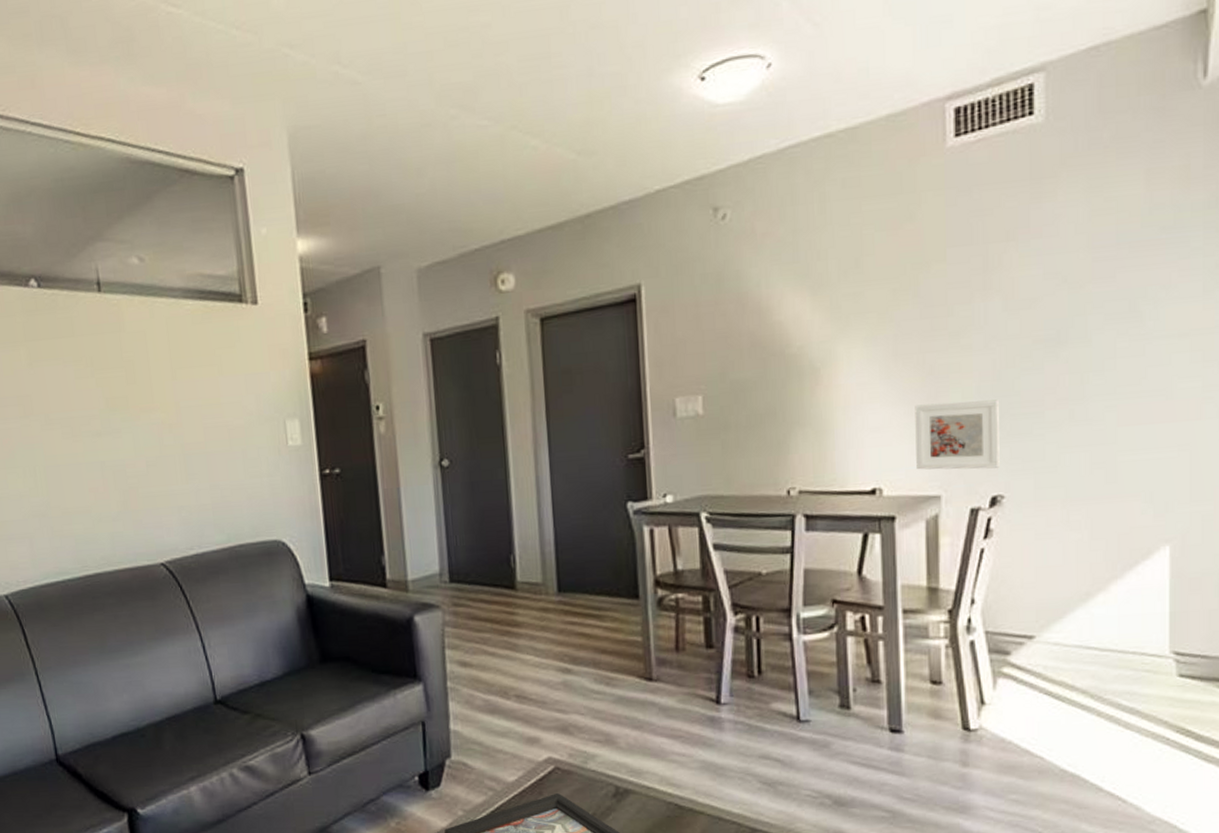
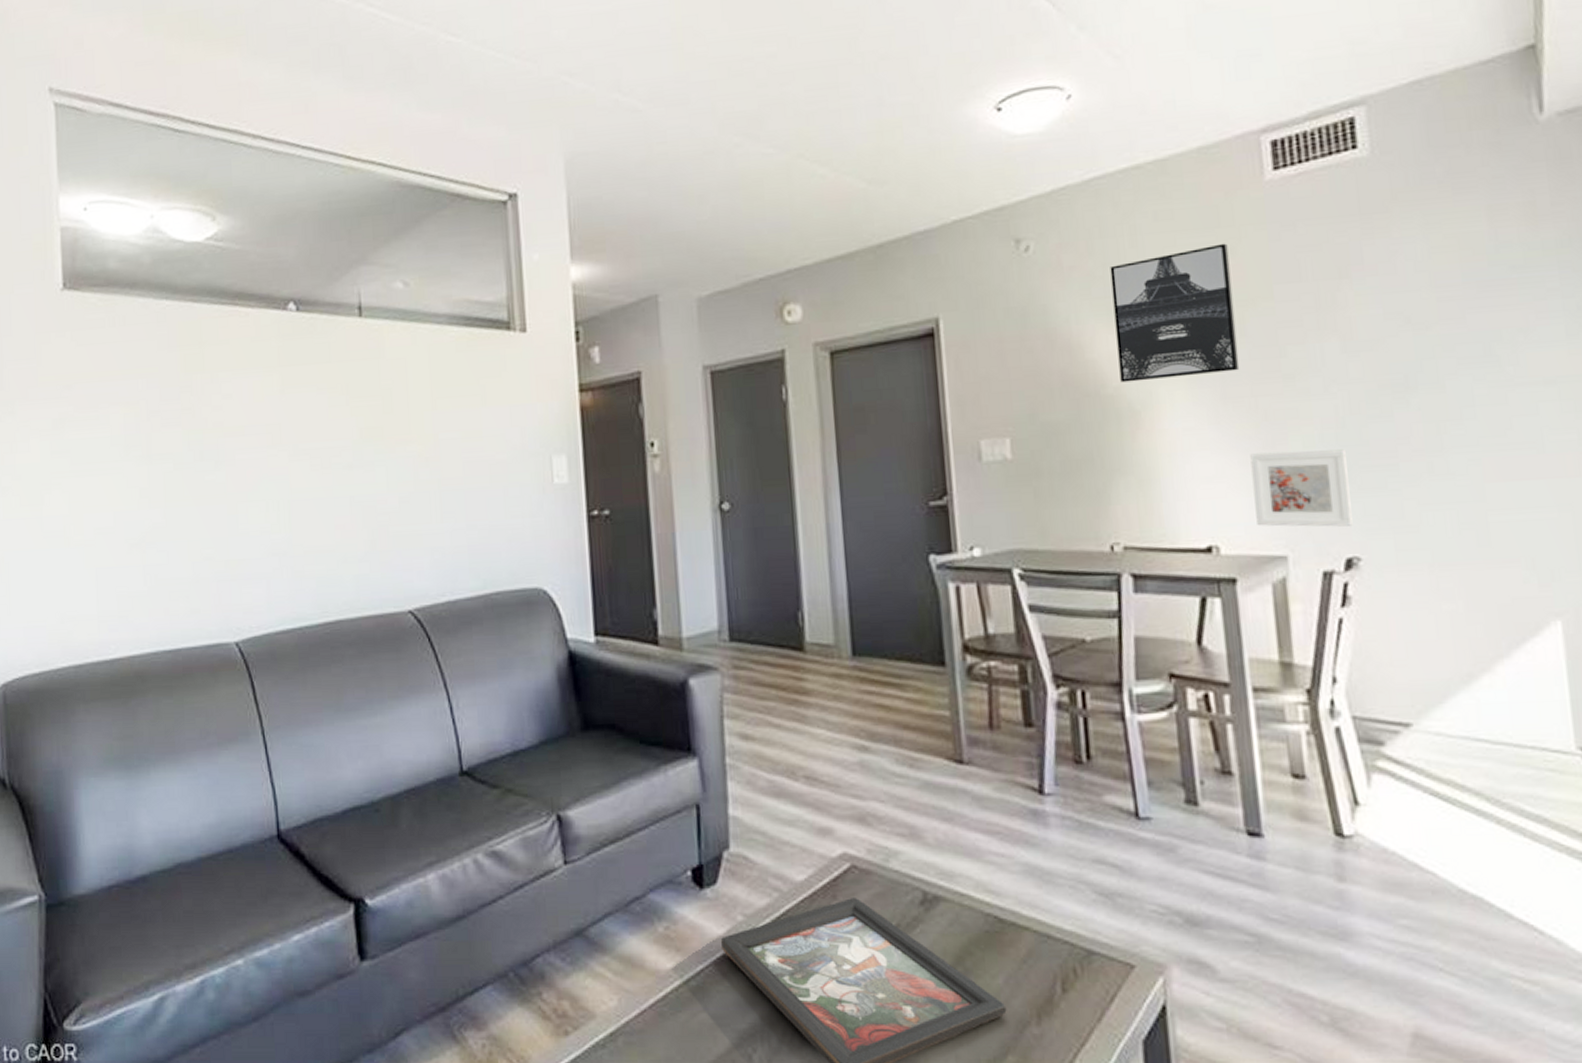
wall art: none [799,209,911,342] -> present [1110,243,1240,383]

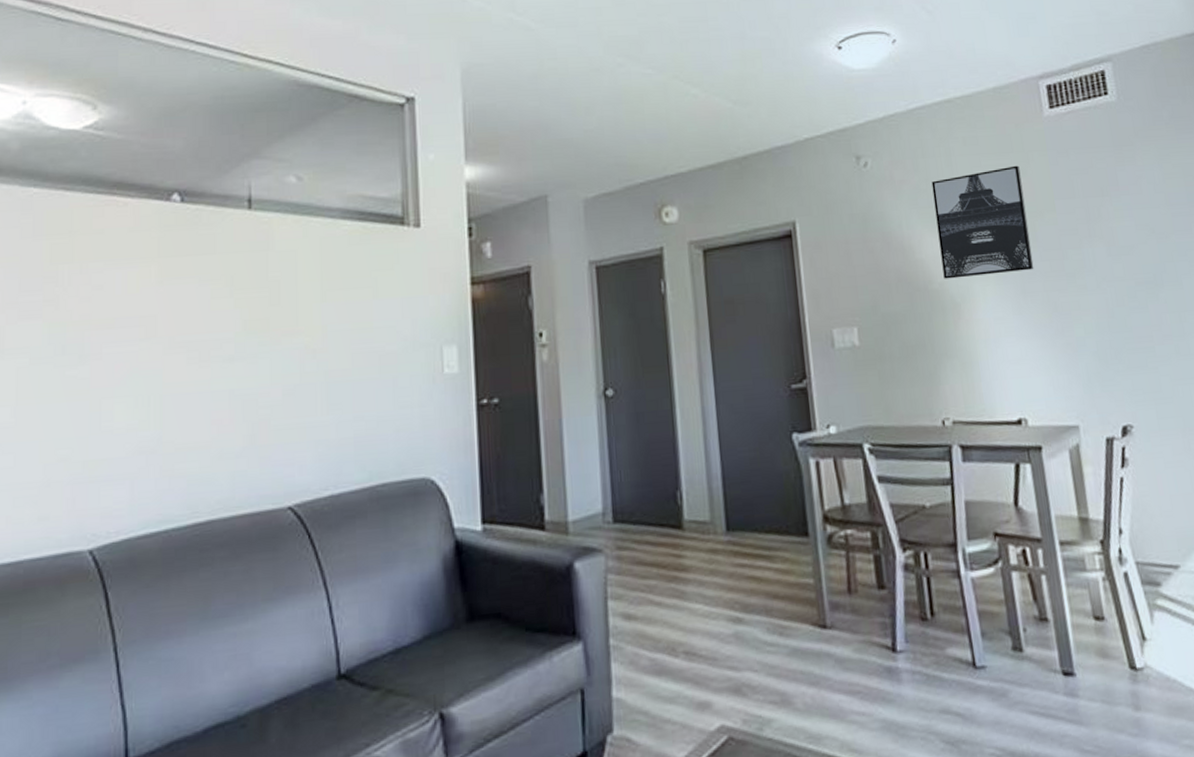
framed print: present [1250,449,1353,527] -> none [1046,335,1125,401]

